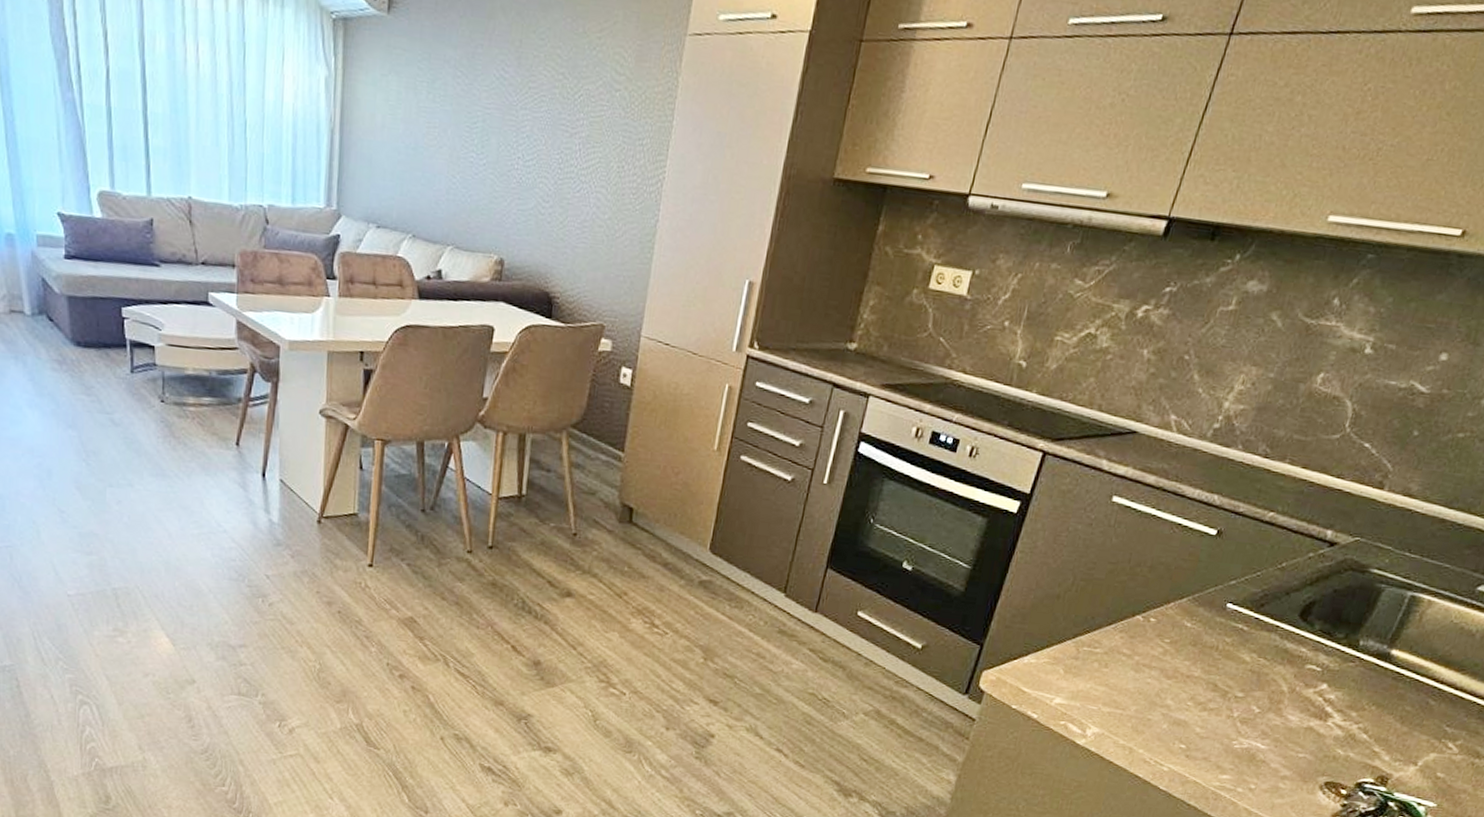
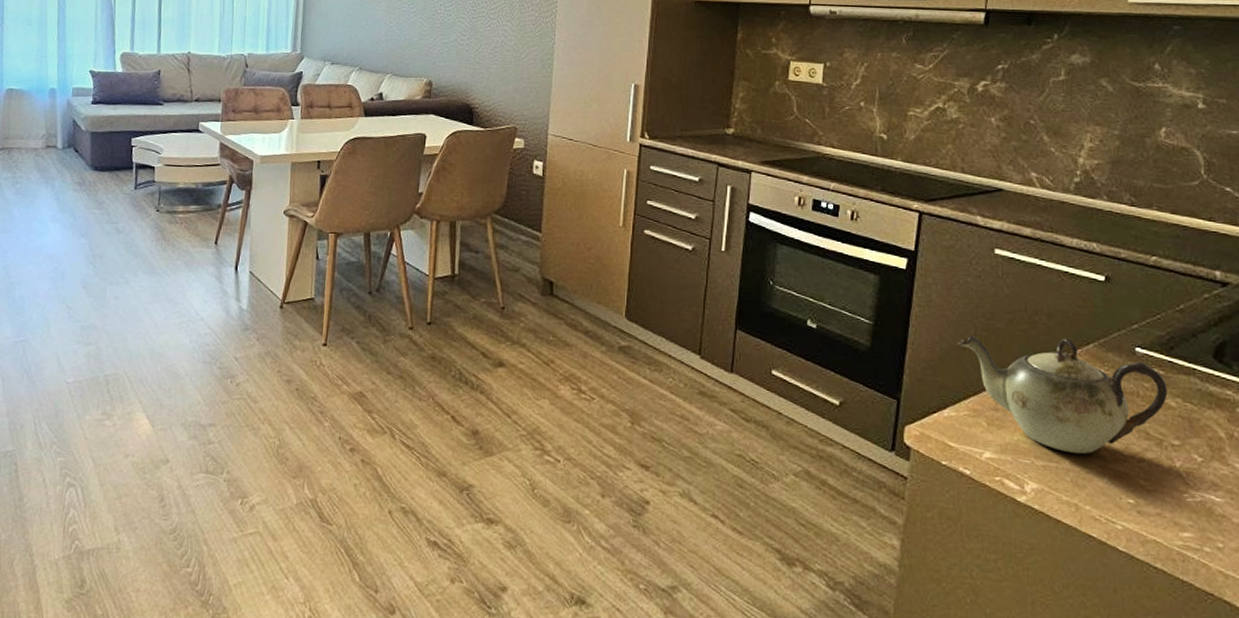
teapot: none [1052,583,1247,703] -> present [957,334,1168,455]

